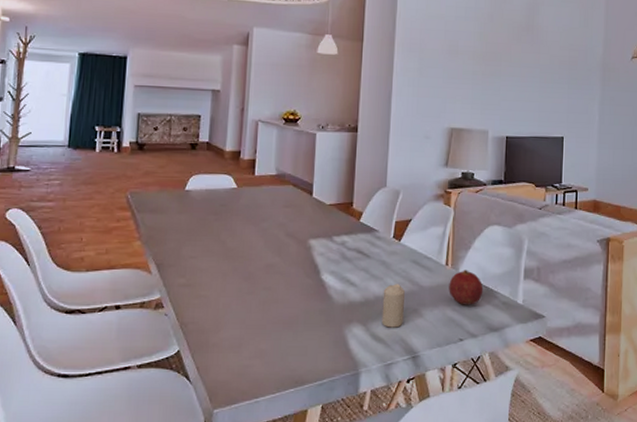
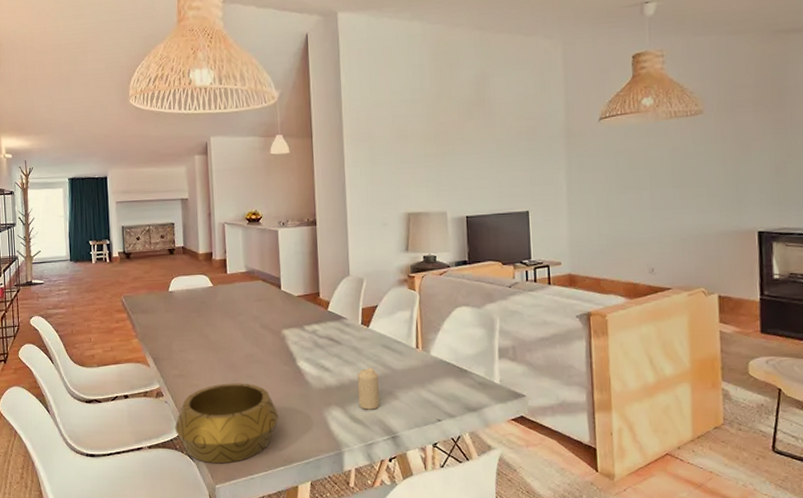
decorative bowl: none [172,295,295,386] -> present [174,383,279,464]
fruit: present [449,270,484,305] -> none [421,352,457,387]

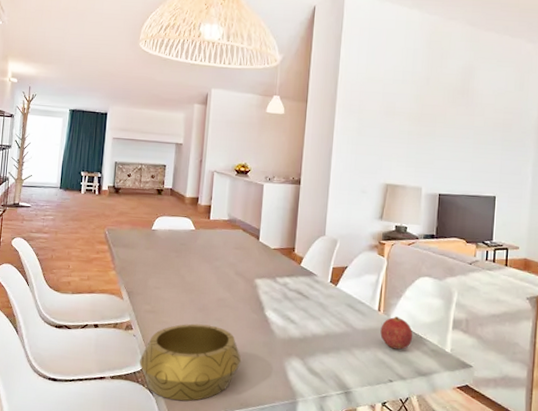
candle: present [357,368,380,410] -> none [318,324,340,365]
fruit: none [421,352,457,387] -> present [380,316,413,350]

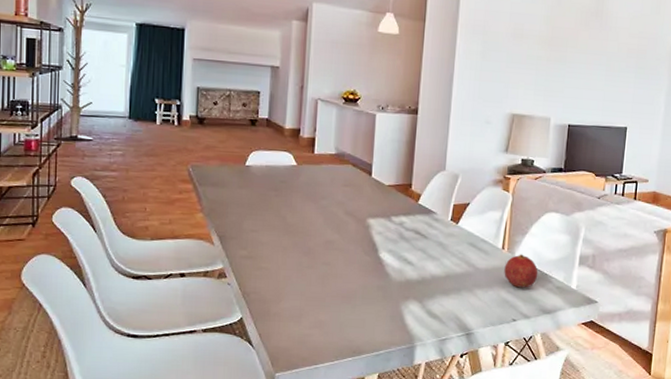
decorative bowl: present [139,323,242,401] -> none [235,268,354,352]

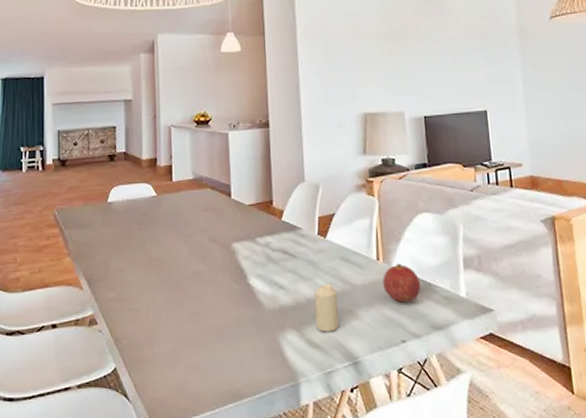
candle: none [437,265,461,306] -> present [314,284,339,332]

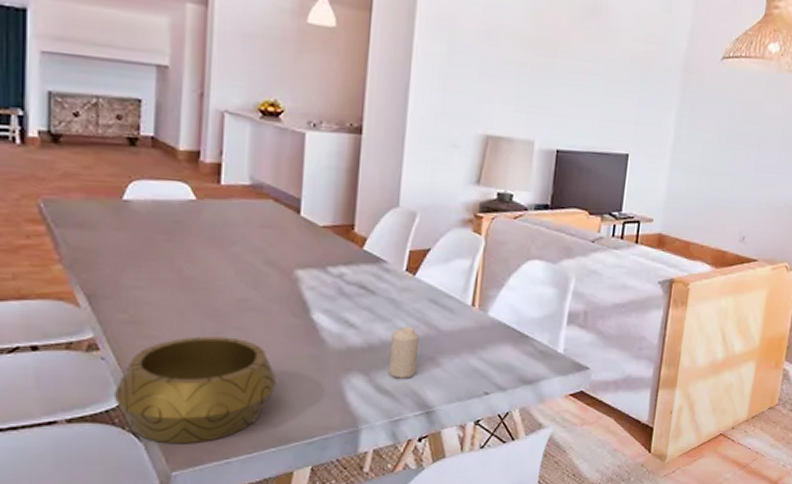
decorative bowl: none [109,305,229,404] -> present [113,336,278,444]
fruit: present [383,263,421,303] -> none [474,312,517,354]

